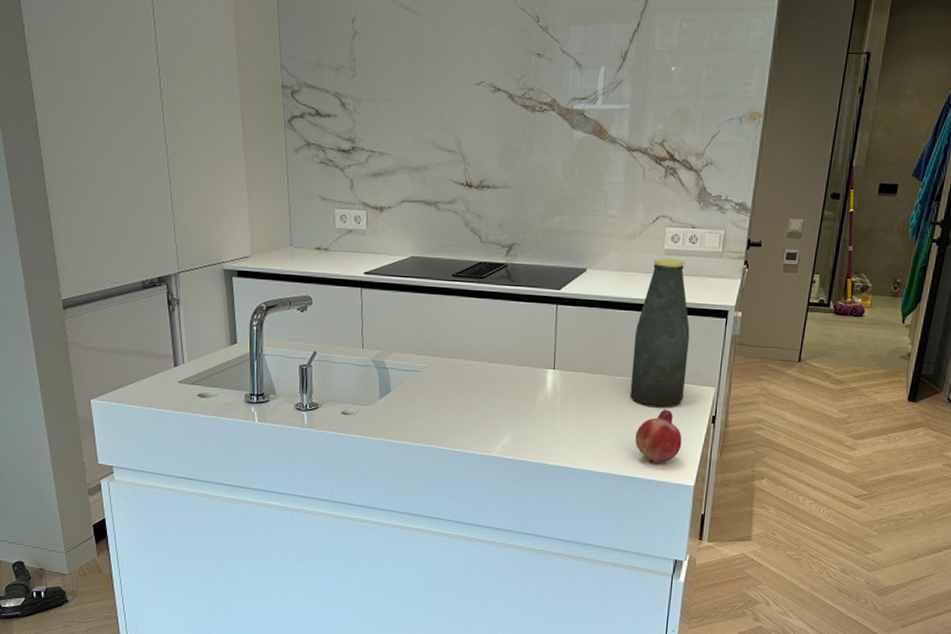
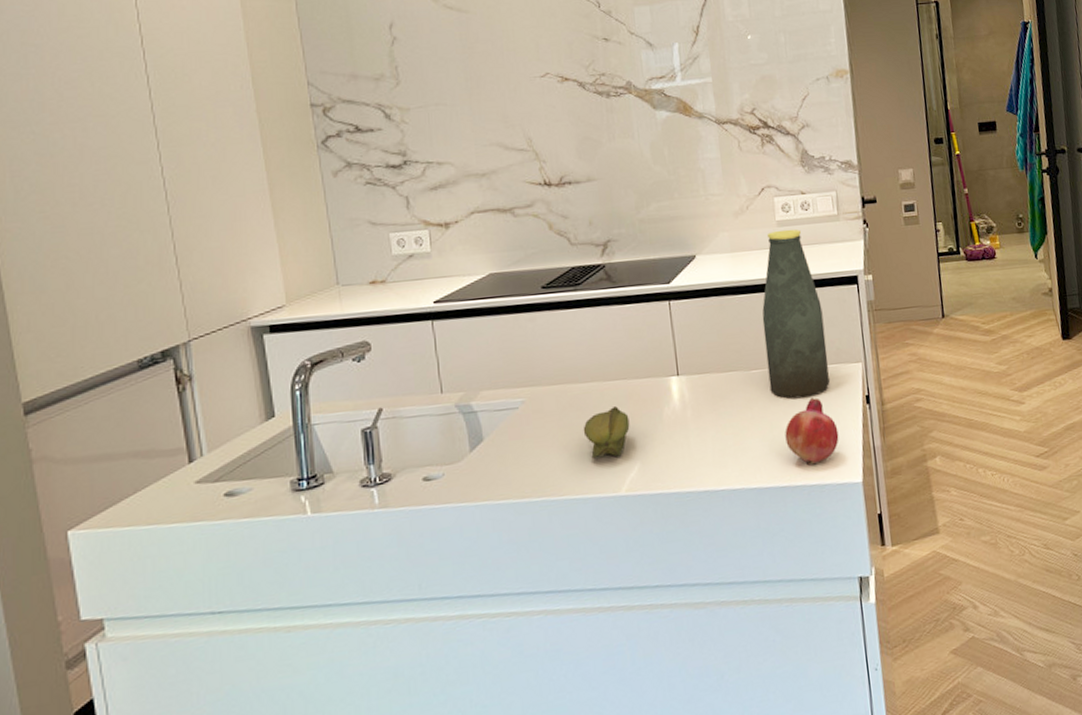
fruit: none [469,385,508,426] -> present [583,406,630,459]

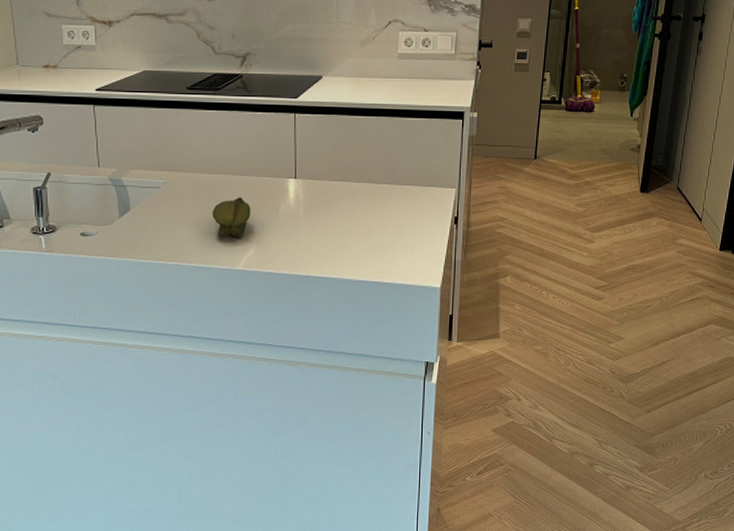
bottle: present [762,229,830,399] -> none [373,62,428,212]
fruit: present [785,397,839,466] -> none [380,212,426,268]

